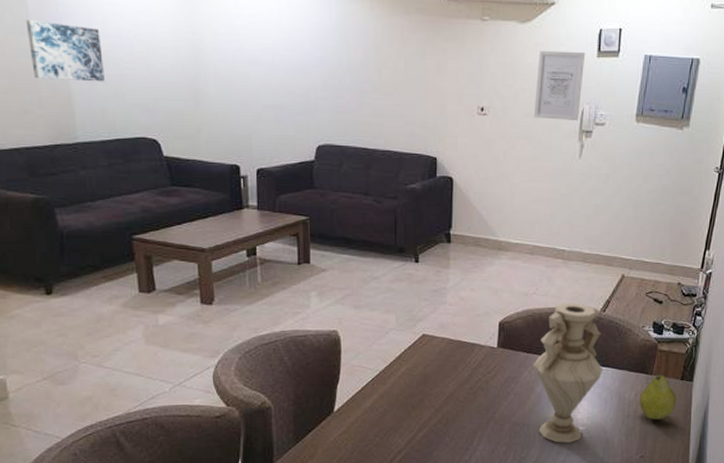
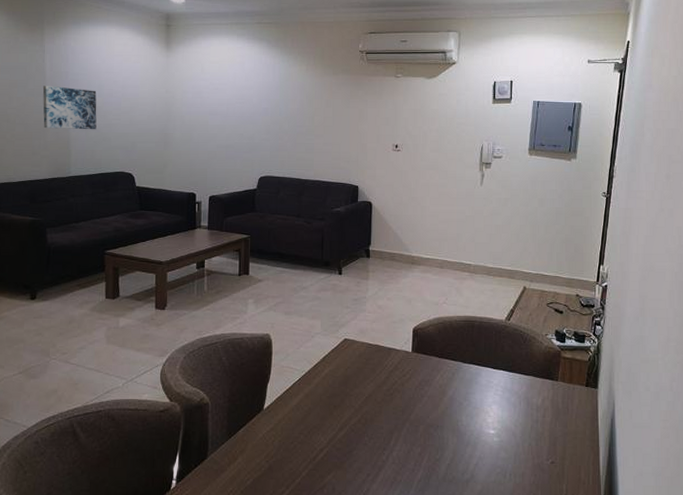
vase: present [532,303,603,443] -> none [444,311,511,446]
wall art: present [533,50,586,122] -> none [440,99,483,155]
fruit: present [639,373,677,419] -> none [546,379,583,425]

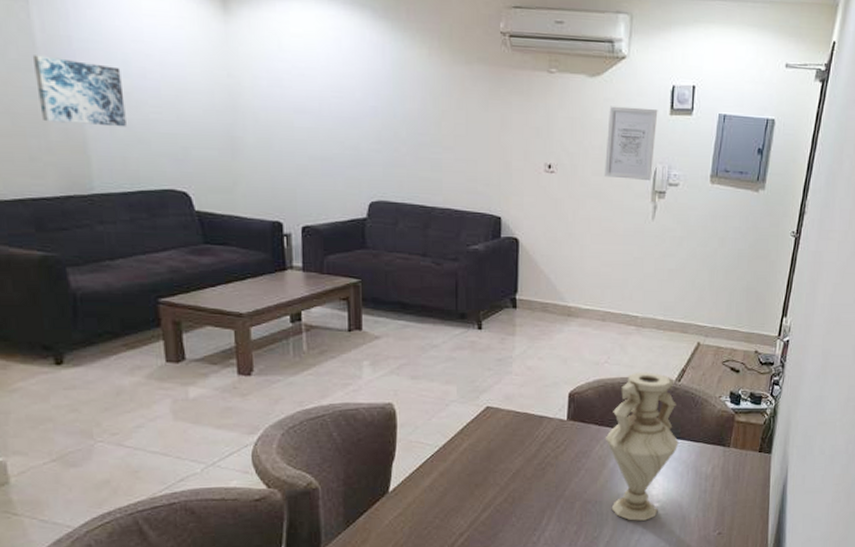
wall art: none [440,99,483,155] -> present [604,106,658,182]
vase: none [444,311,511,446] -> present [605,372,679,521]

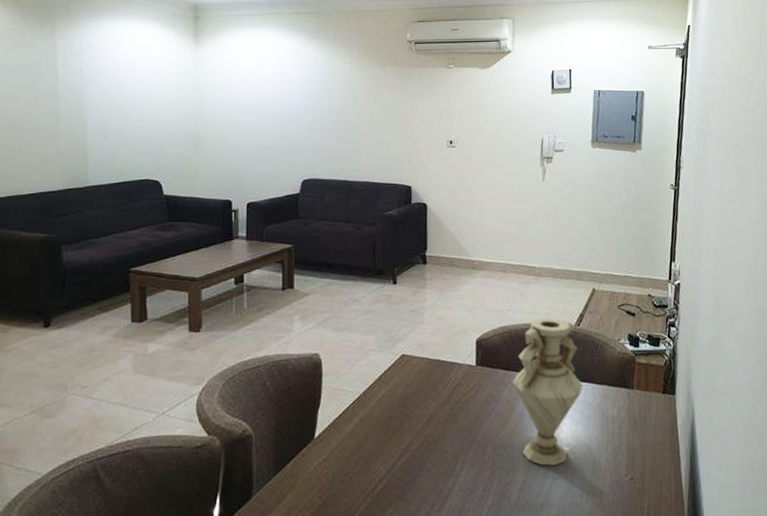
wall art: present [32,55,126,127] -> none [54,85,118,134]
wall art: present [604,106,658,182] -> none [497,90,541,149]

